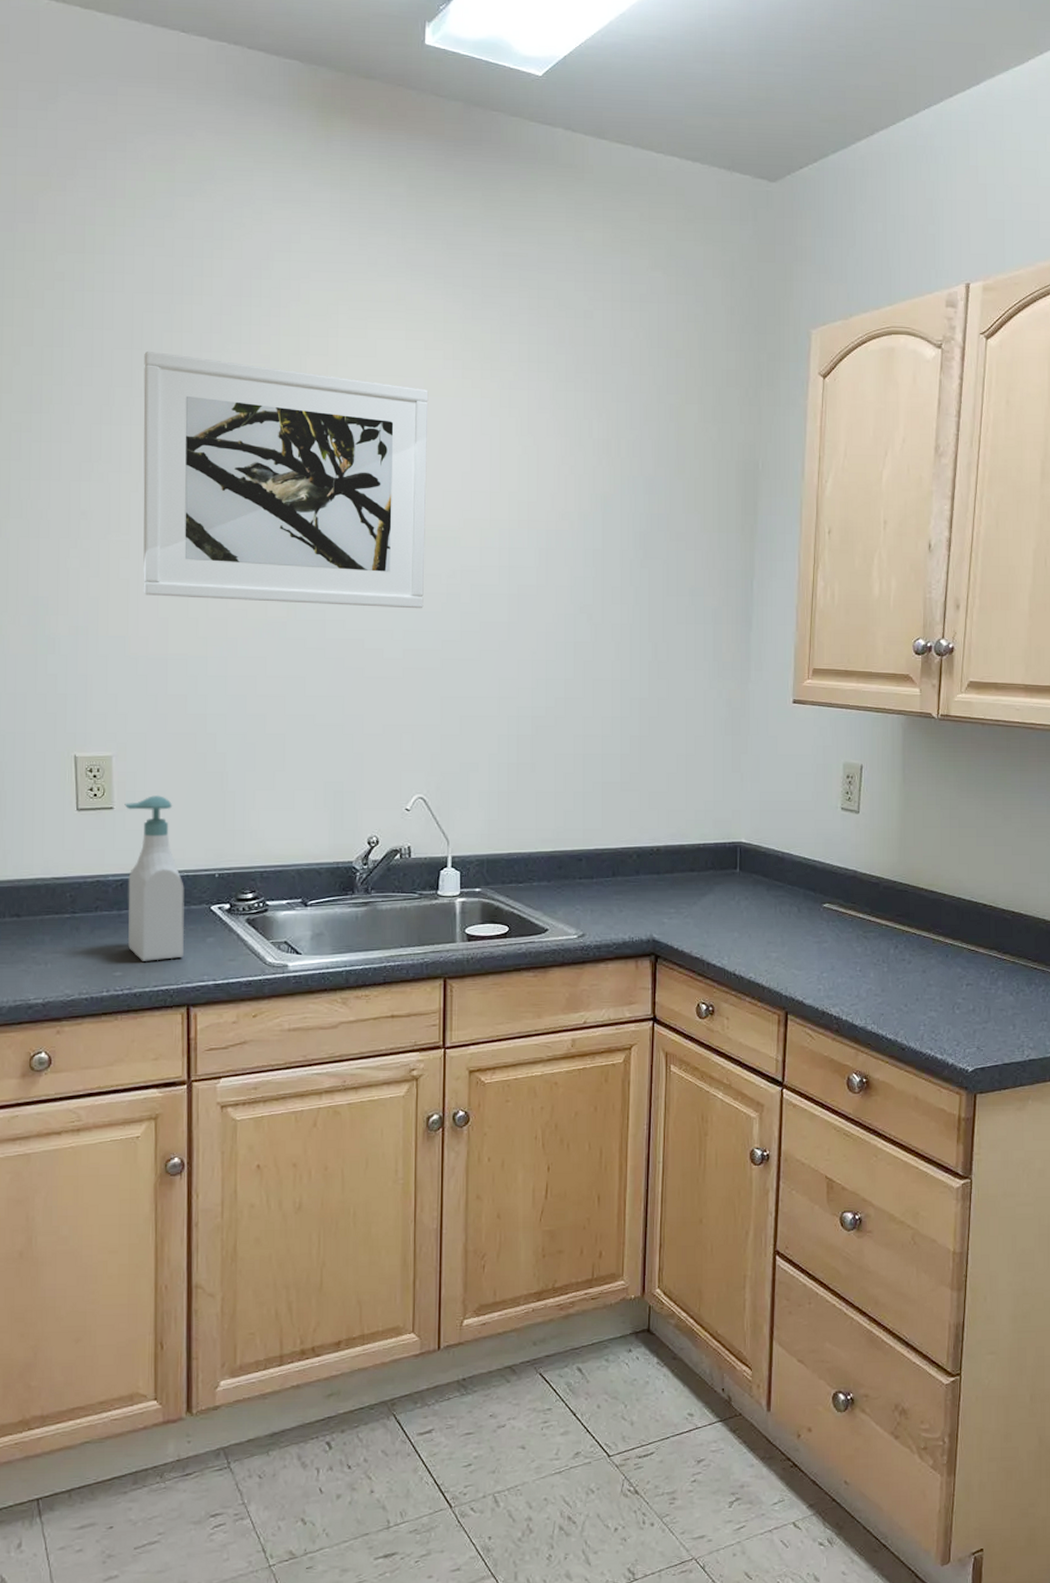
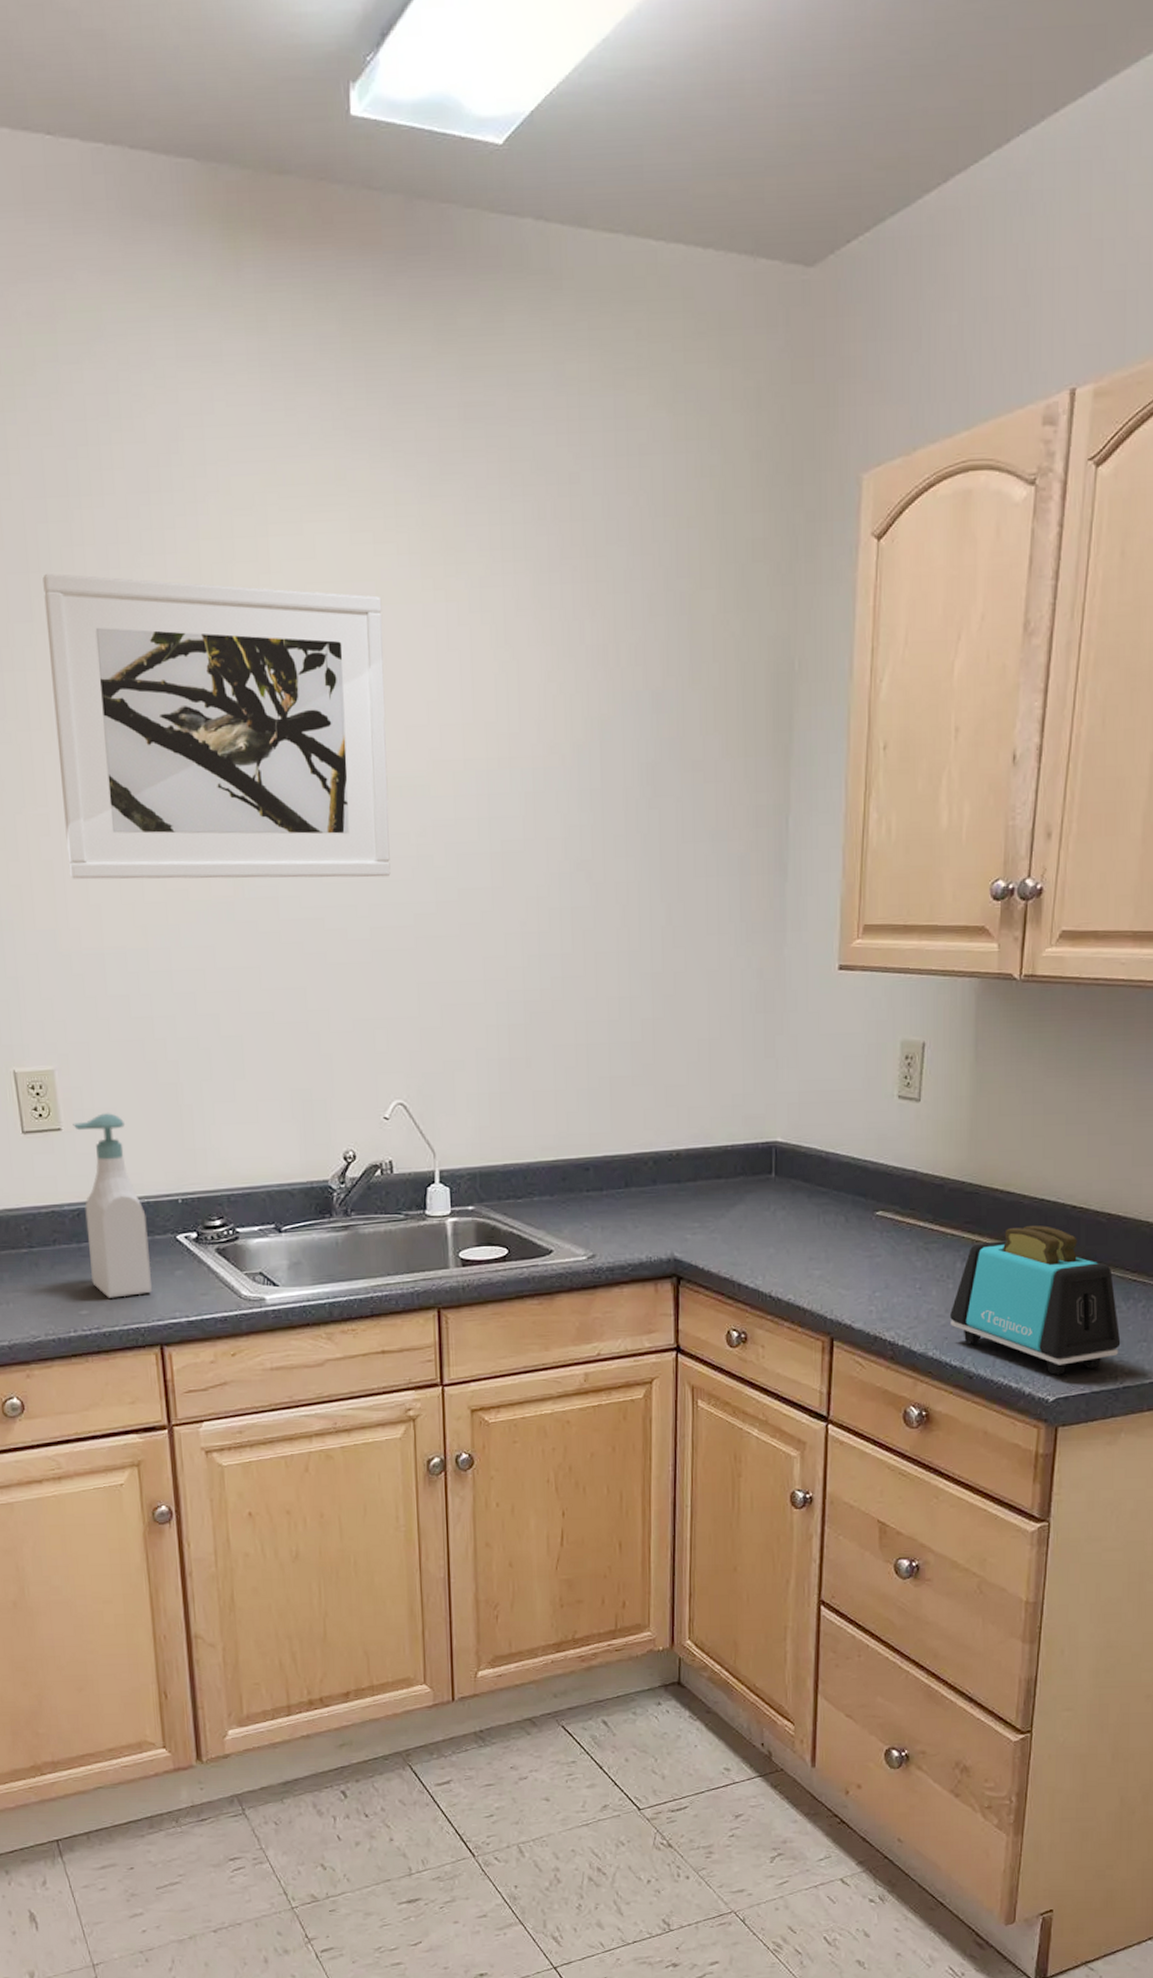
toaster: none [886,920,1026,1048] -> present [950,1225,1121,1375]

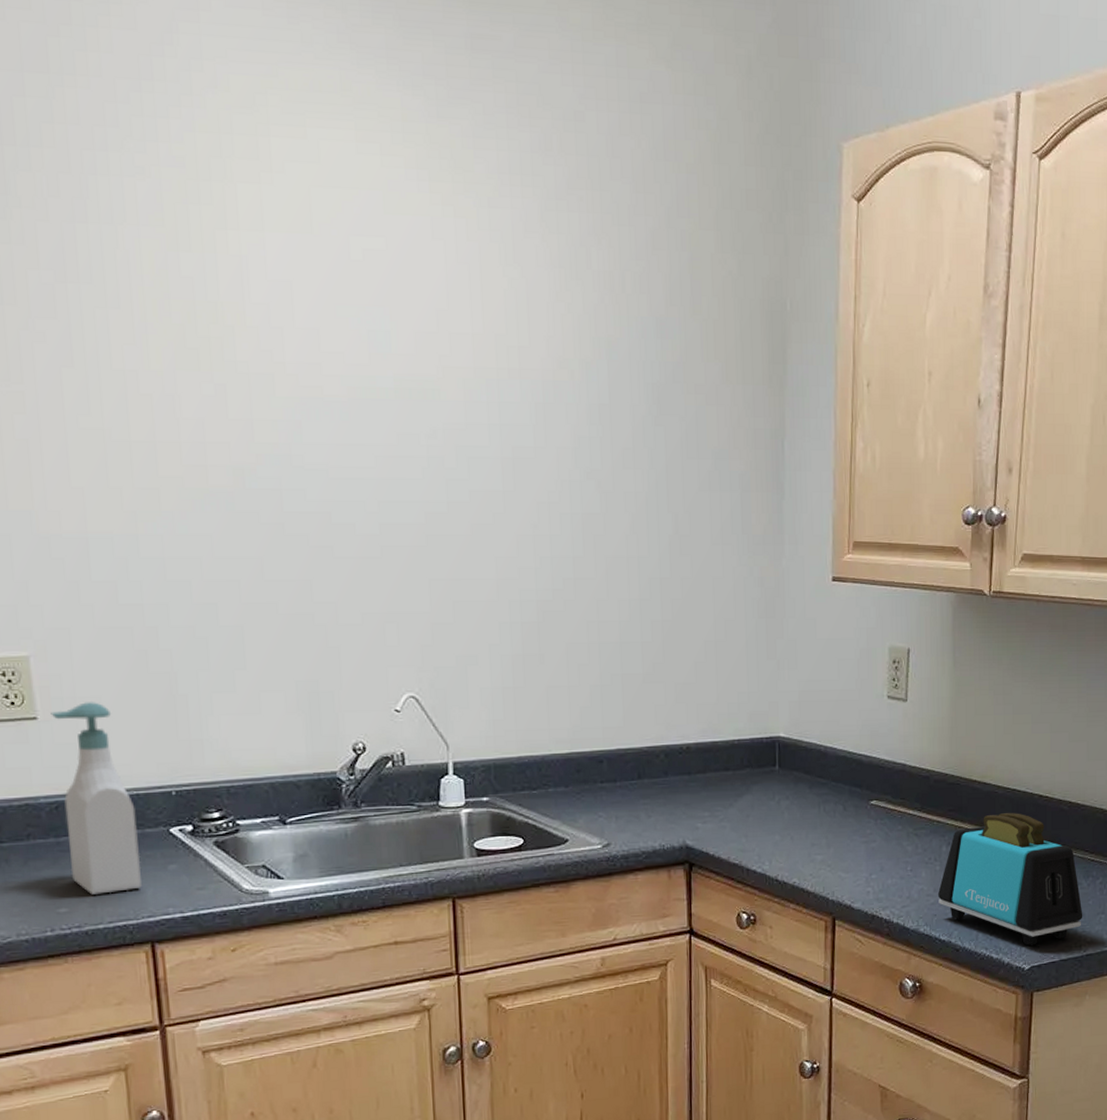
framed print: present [42,573,391,880] -> none [19,147,400,475]

